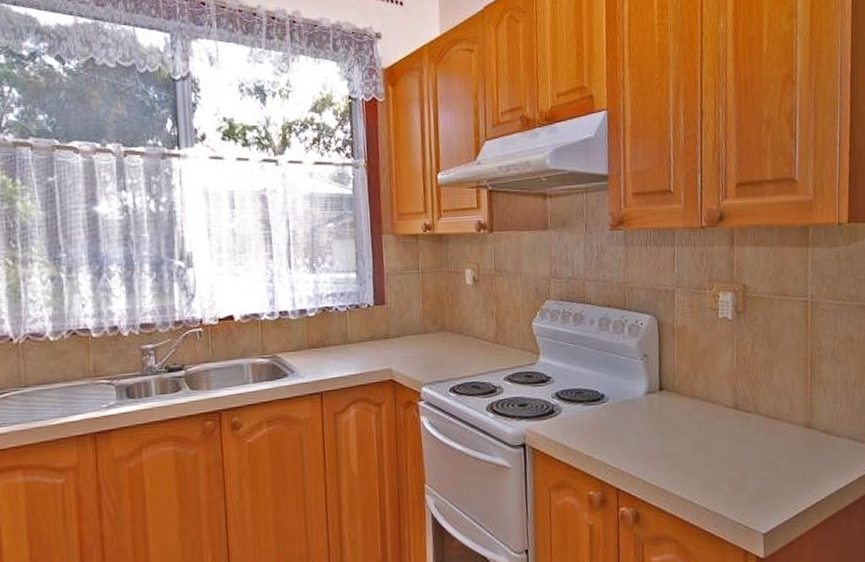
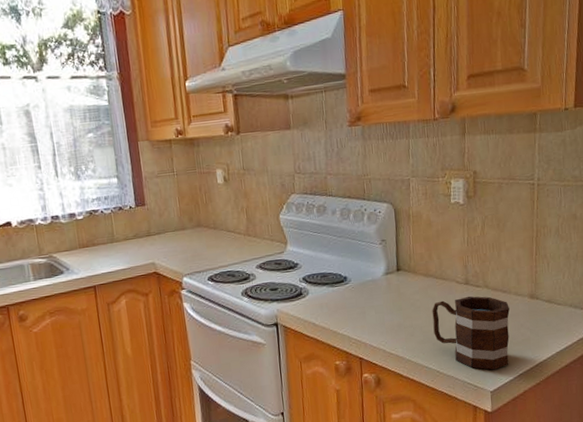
mug: none [697,422,783,509] -> present [432,296,510,370]

